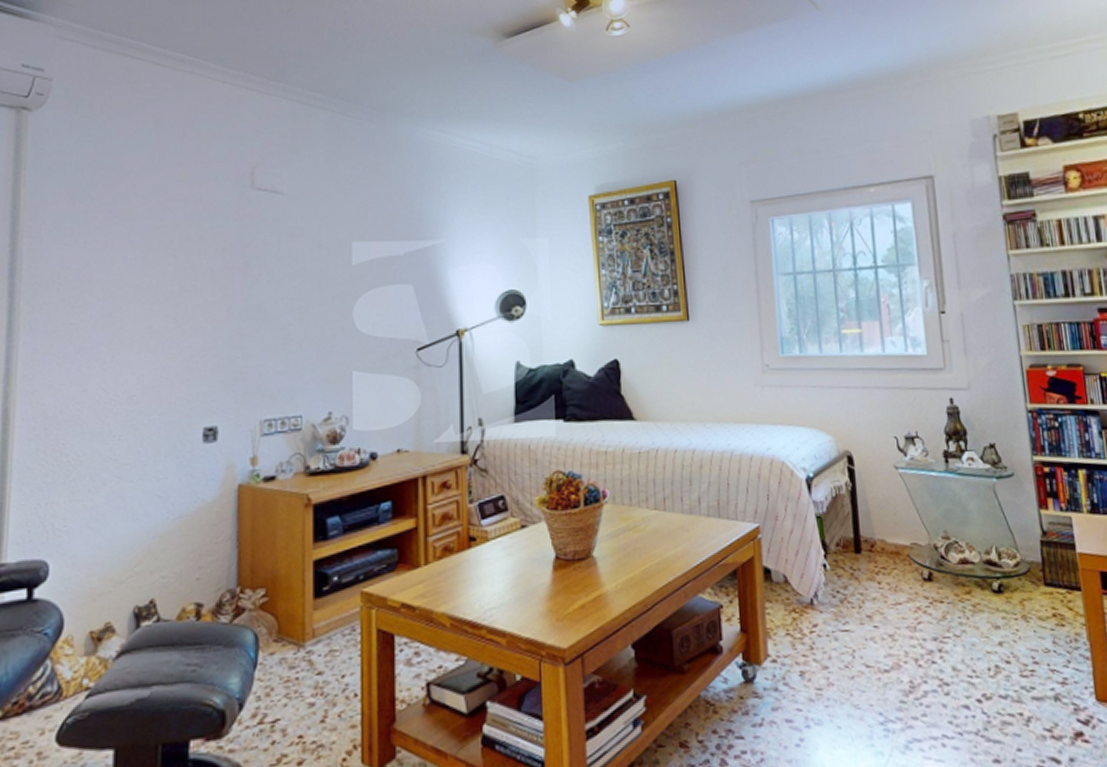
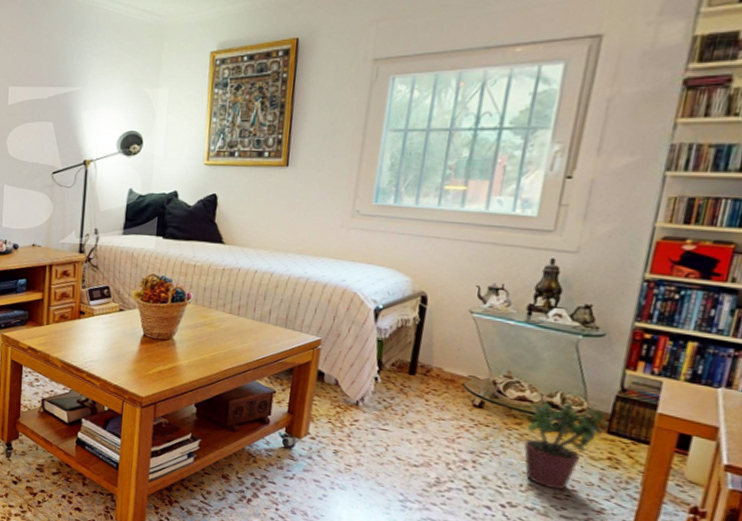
potted plant: none [972,555,1044,667] -> present [523,400,609,490]

